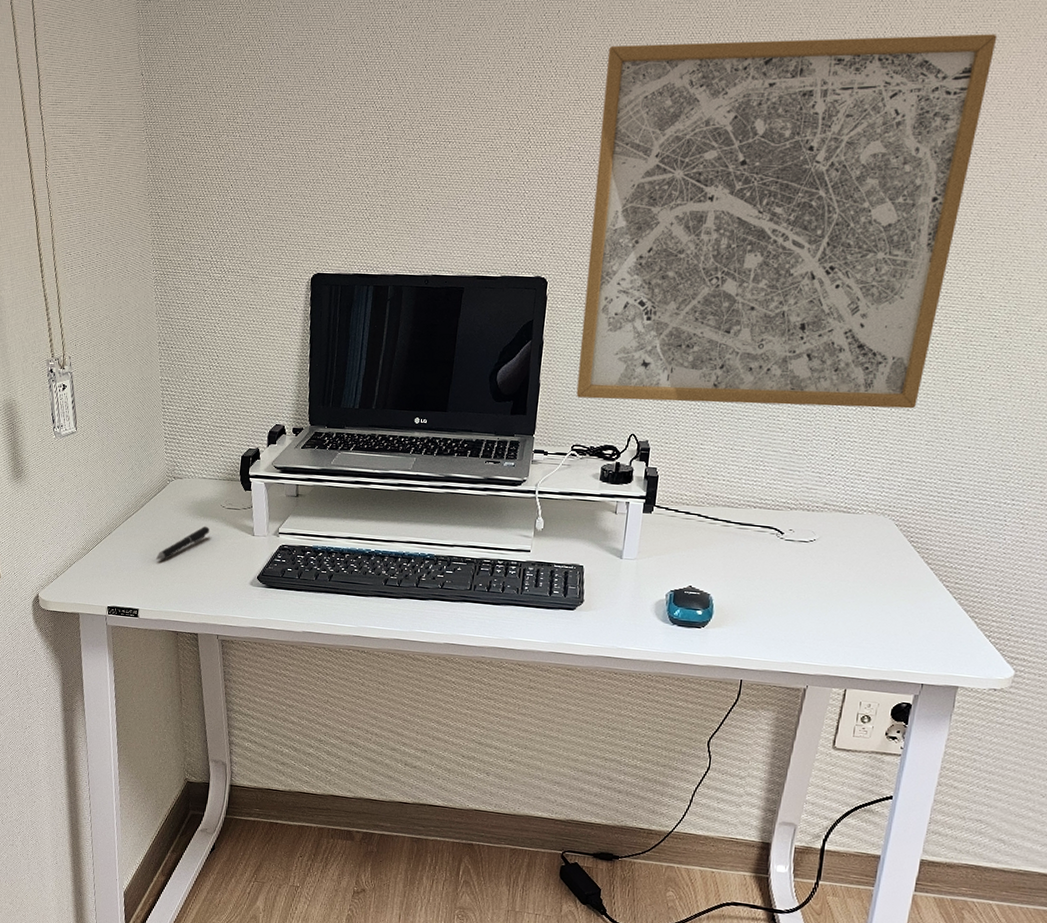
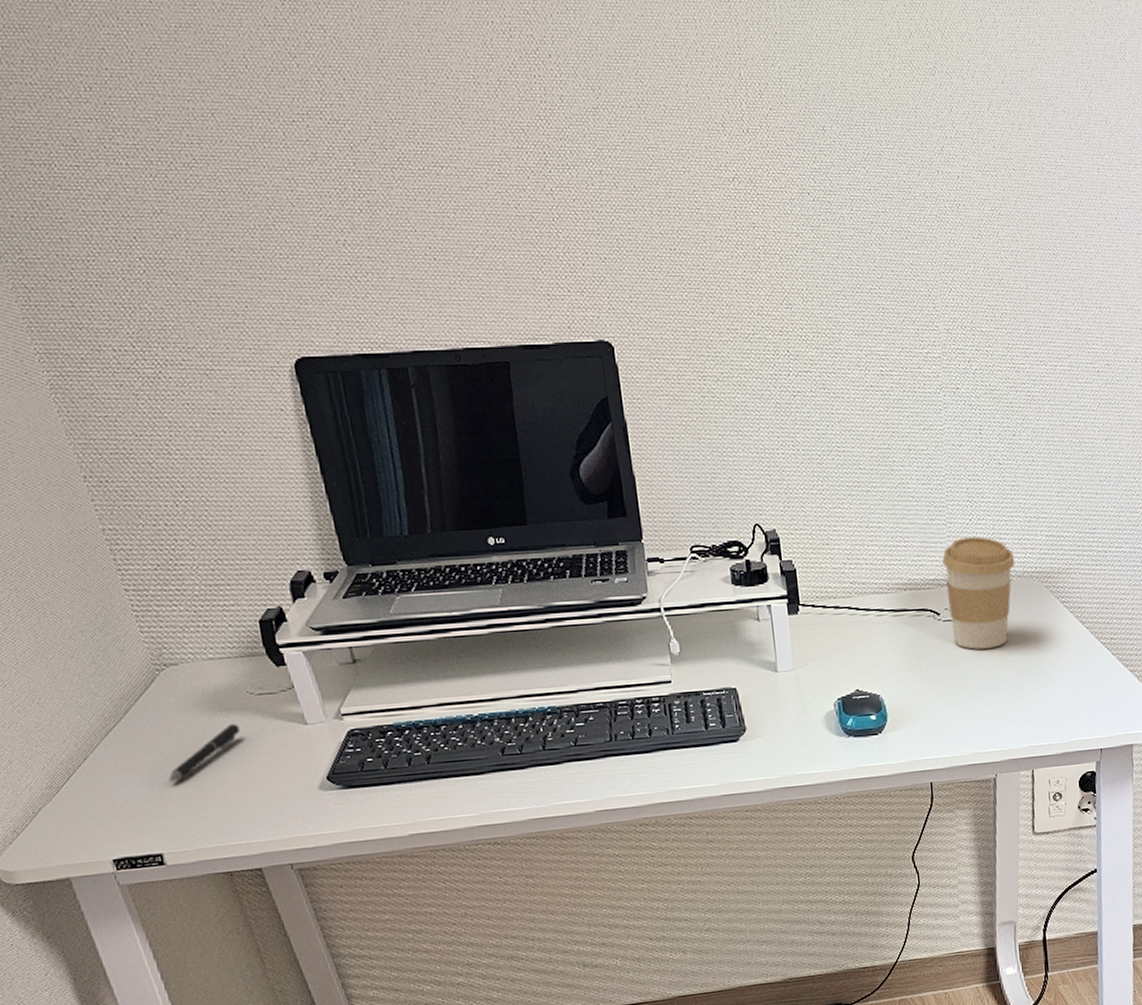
wall art: present [576,34,998,409] -> none [619,29,1040,488]
coffee cup: none [792,469,870,572] -> present [942,536,1015,650]

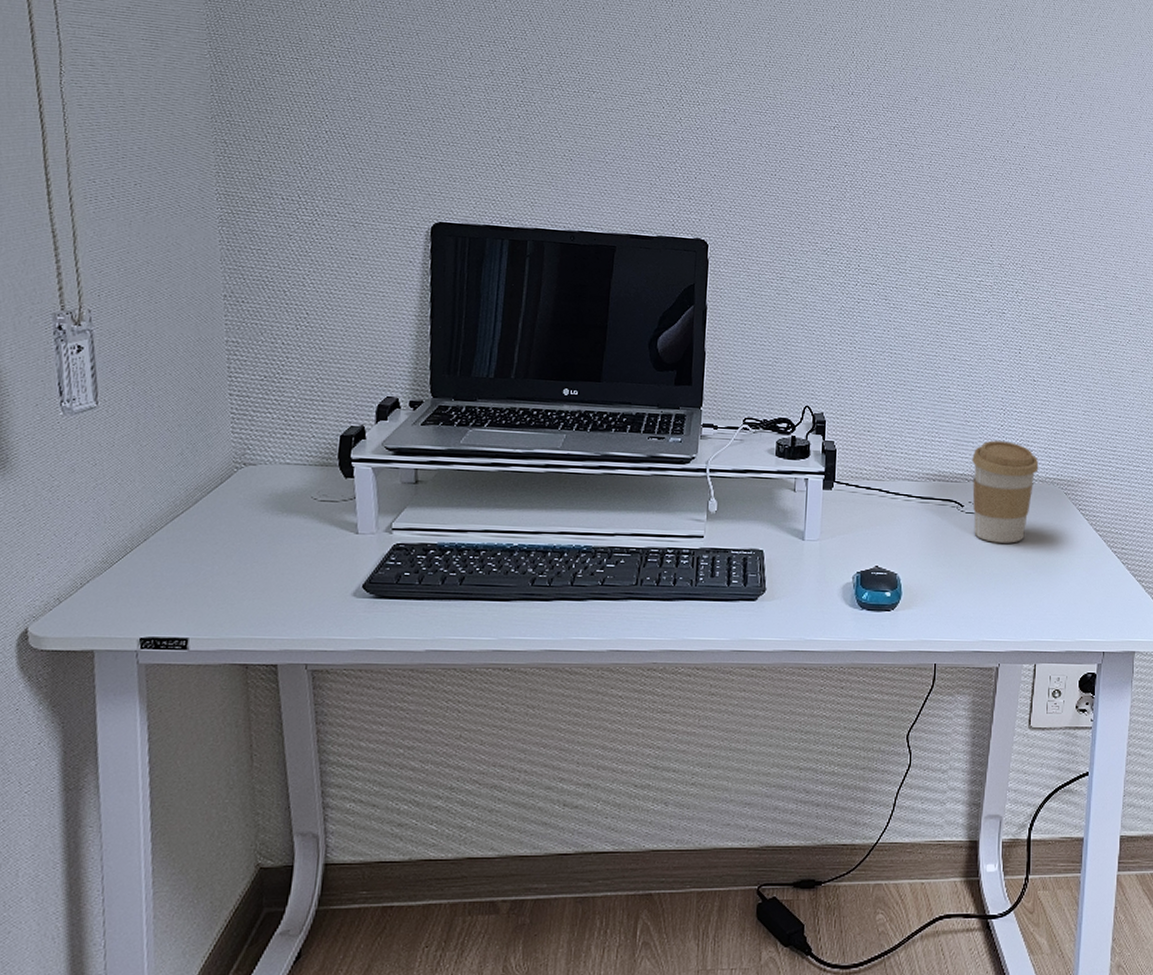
pen: present [169,723,240,782] -> none [216,524,295,571]

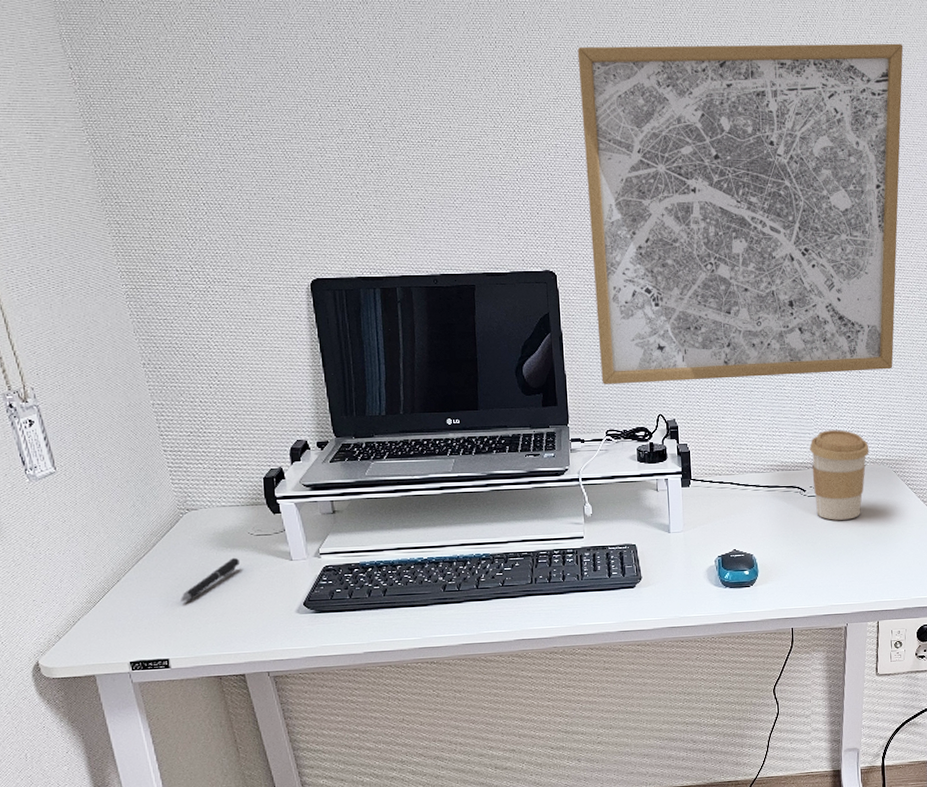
pen: none [216,524,295,571] -> present [181,557,239,602]
wall art: none [745,14,1104,381] -> present [577,43,904,385]

